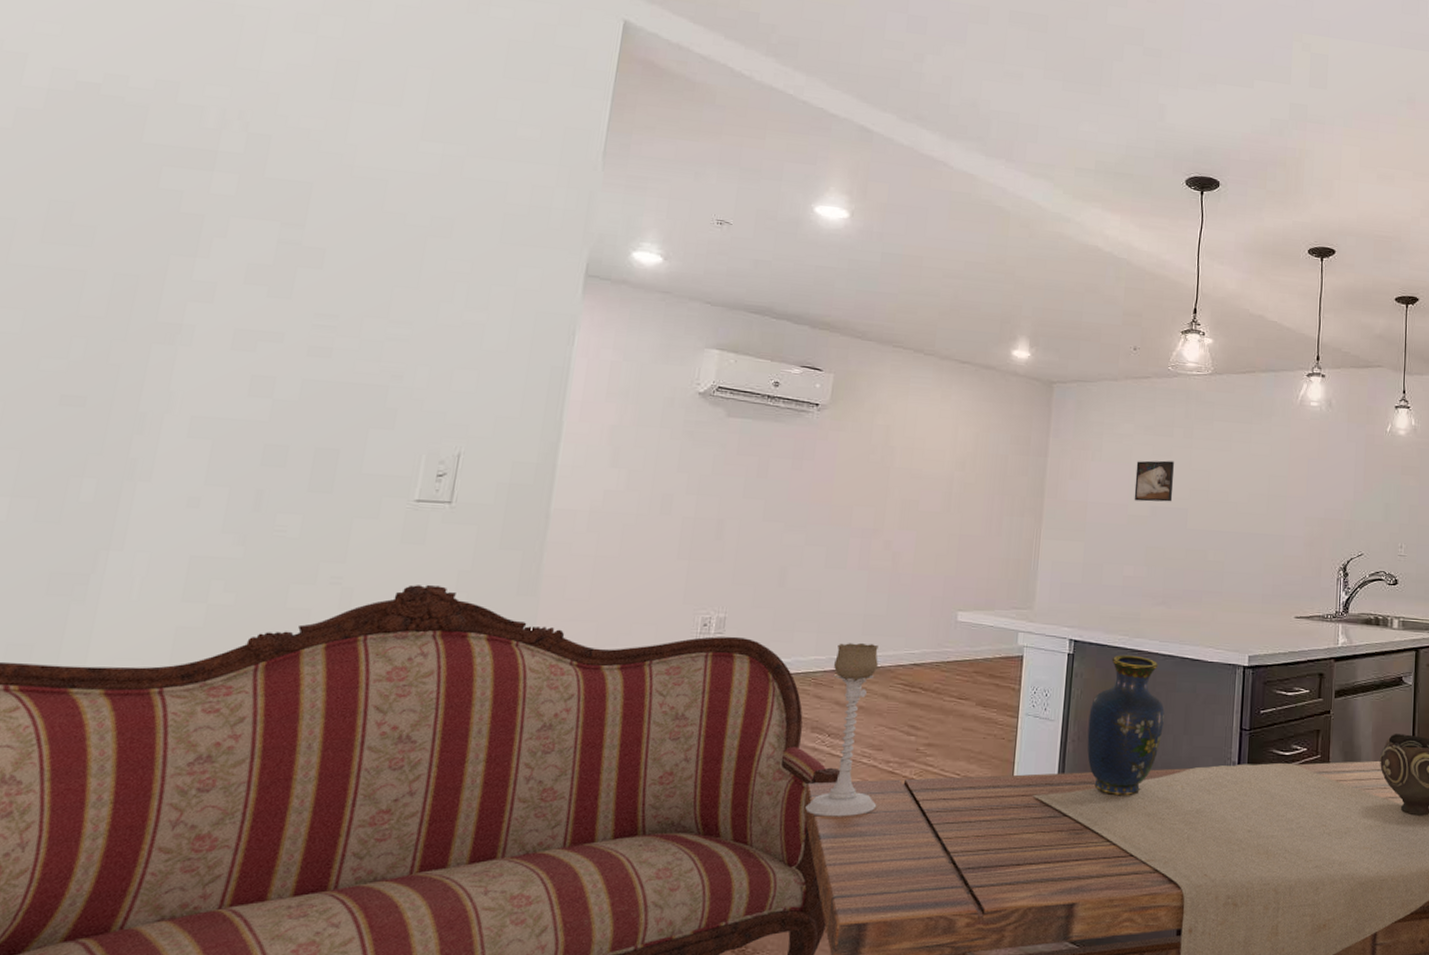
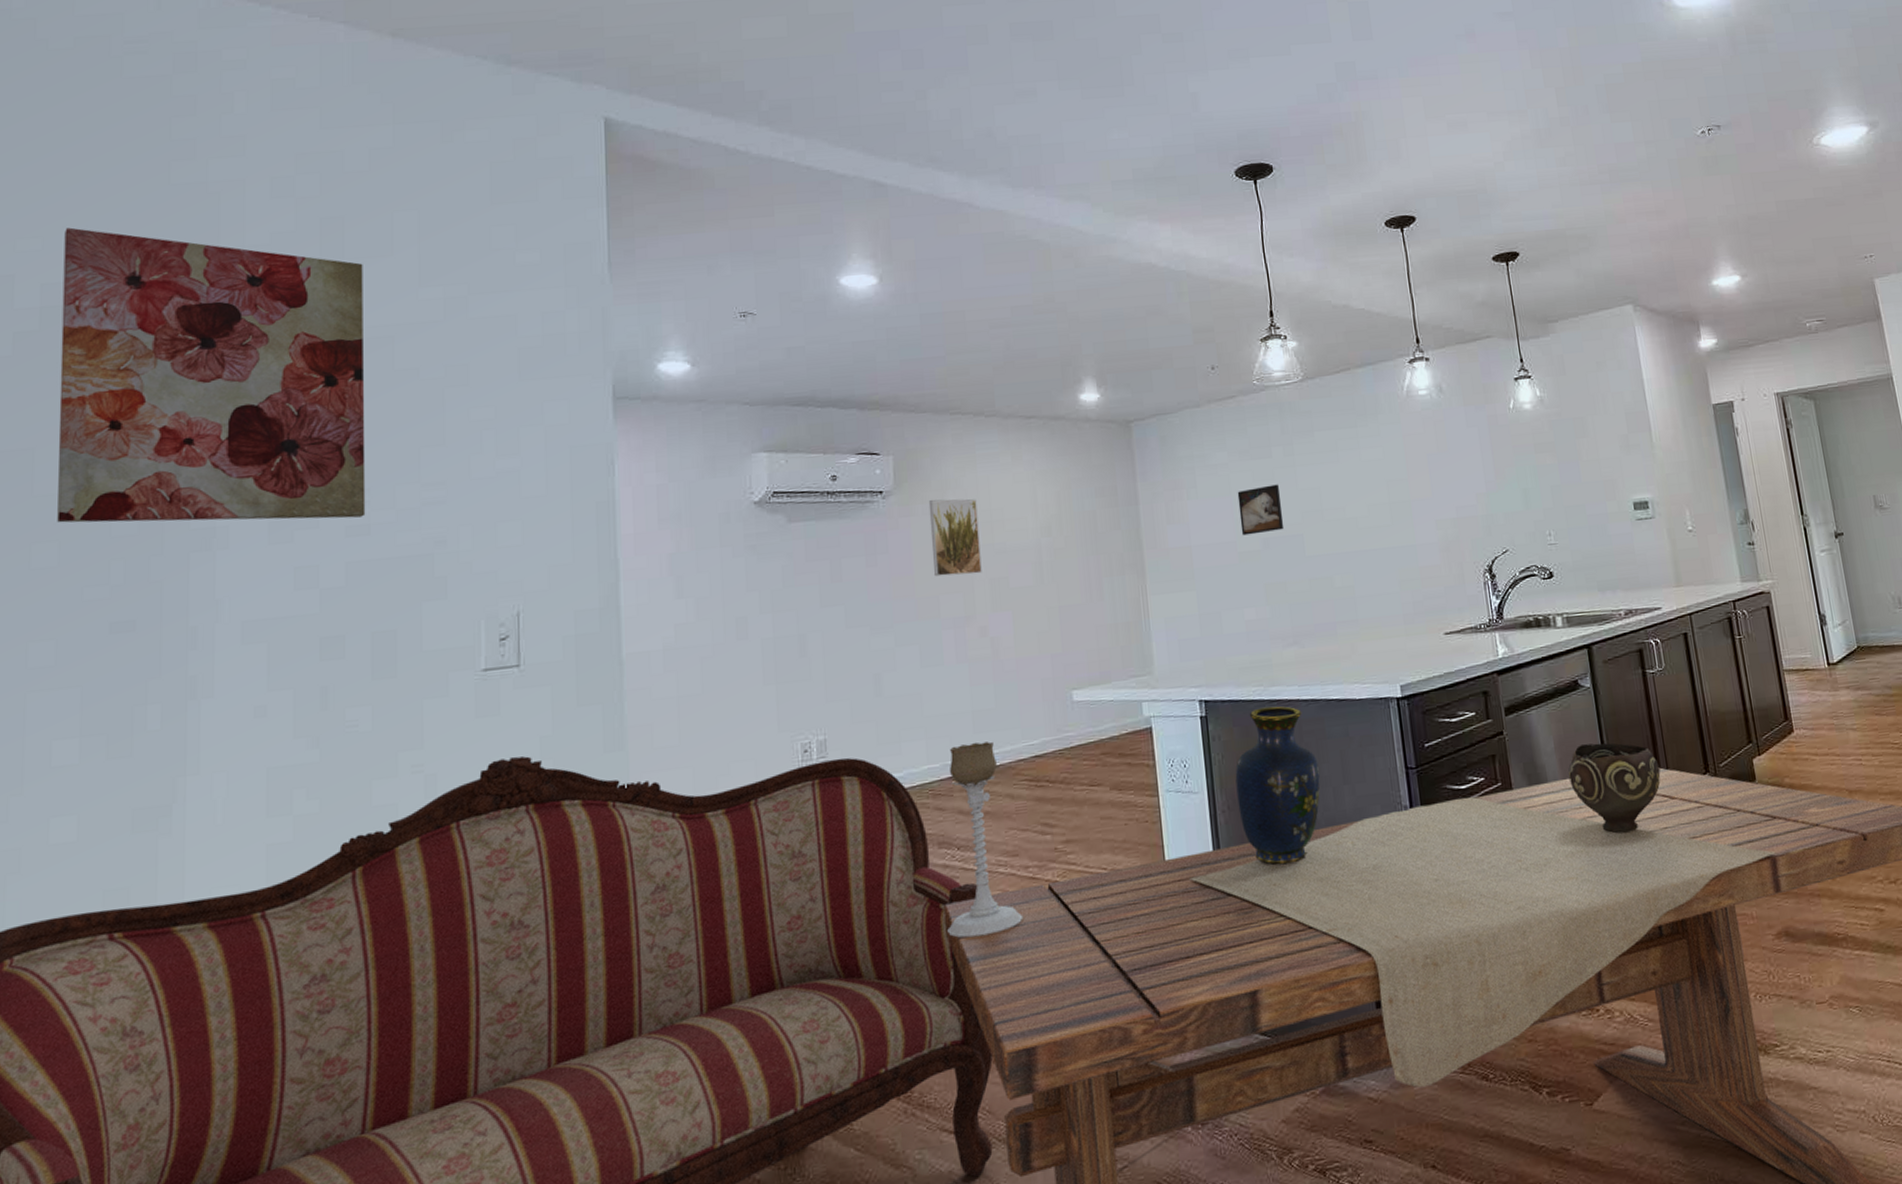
wall art: none [27,20,371,340] -> present [57,227,366,523]
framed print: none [853,419,903,493] -> present [928,499,982,577]

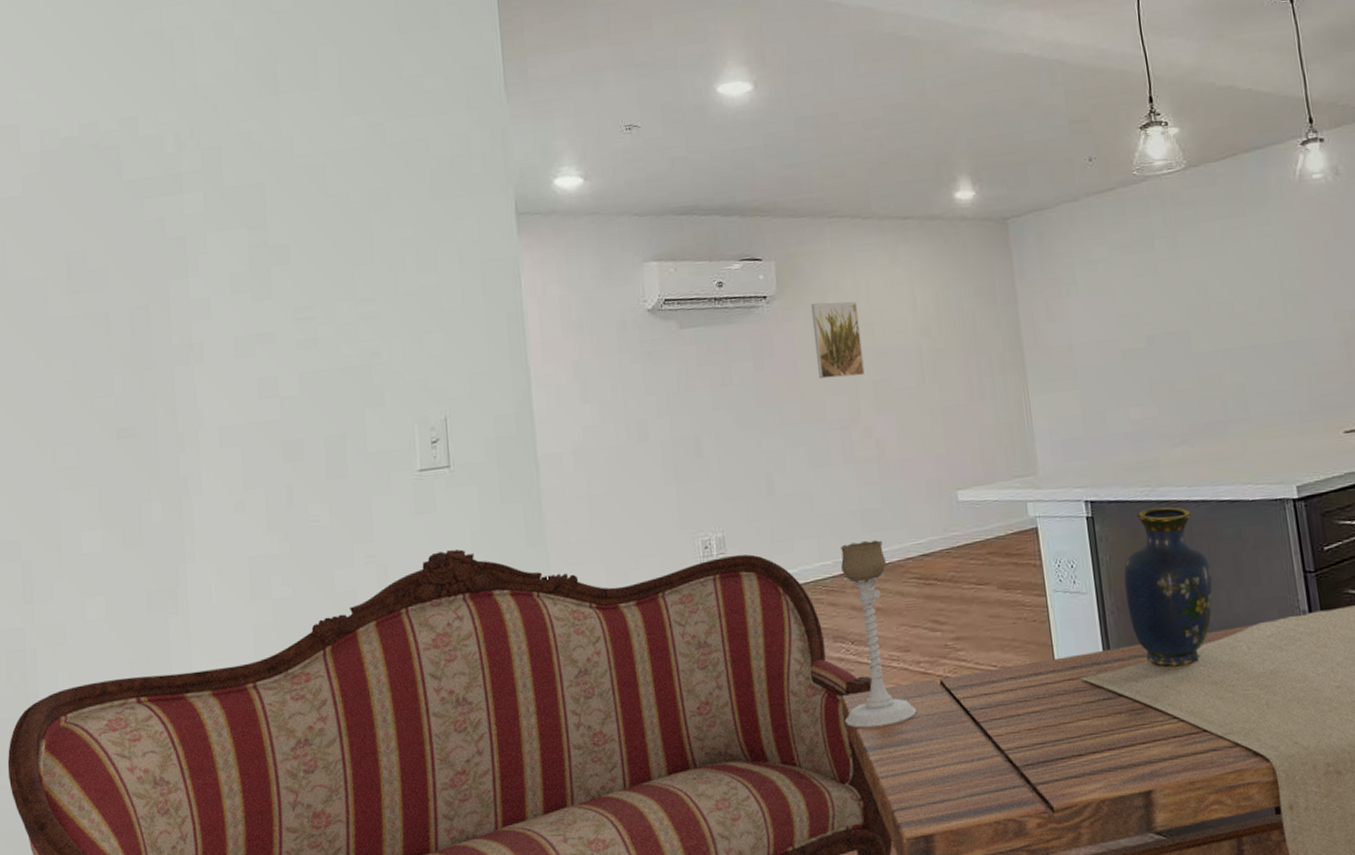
wall art: present [57,227,366,523] -> none [54,78,312,343]
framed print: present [1237,484,1285,536] -> none [1119,278,1170,333]

